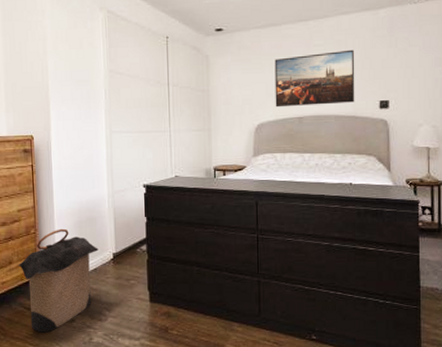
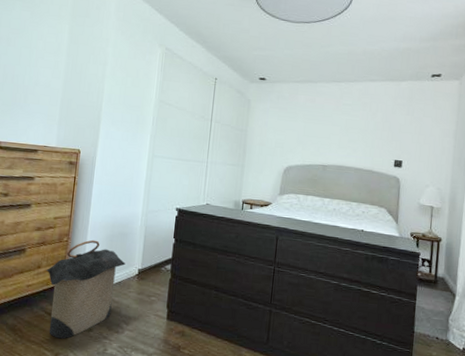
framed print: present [274,49,355,108] -> none [304,111,377,159]

